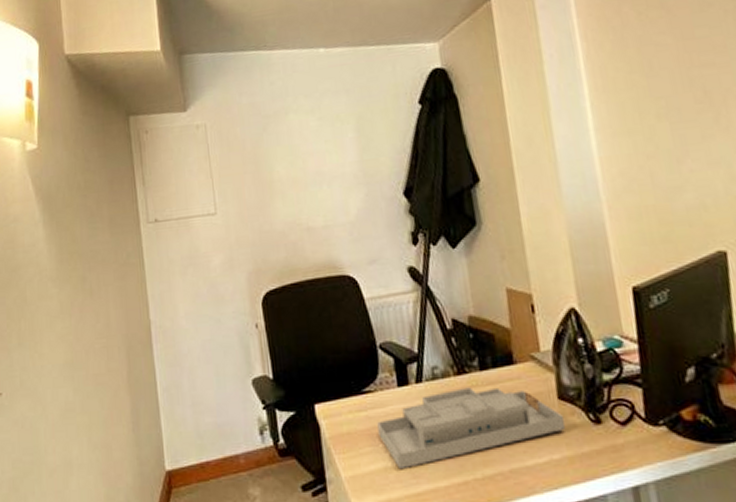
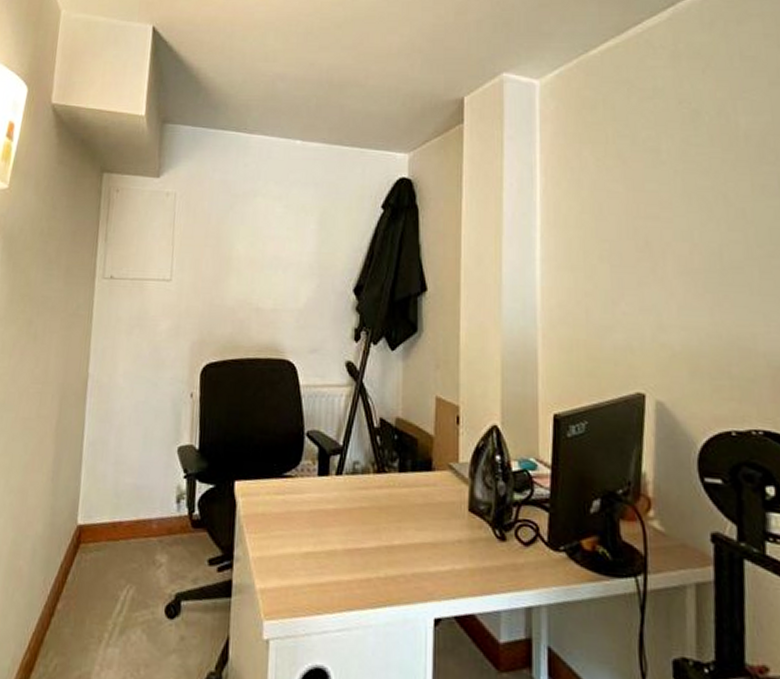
desk organizer: present [377,387,565,470] -> none [292,486,472,558]

